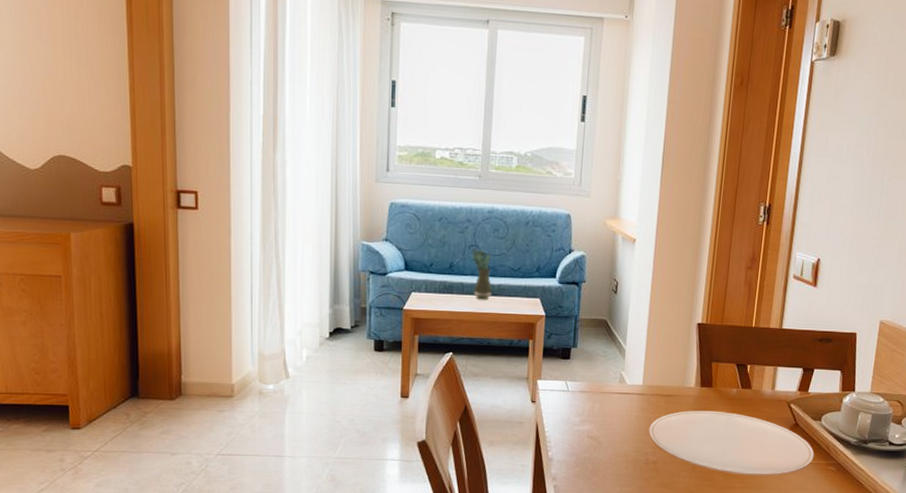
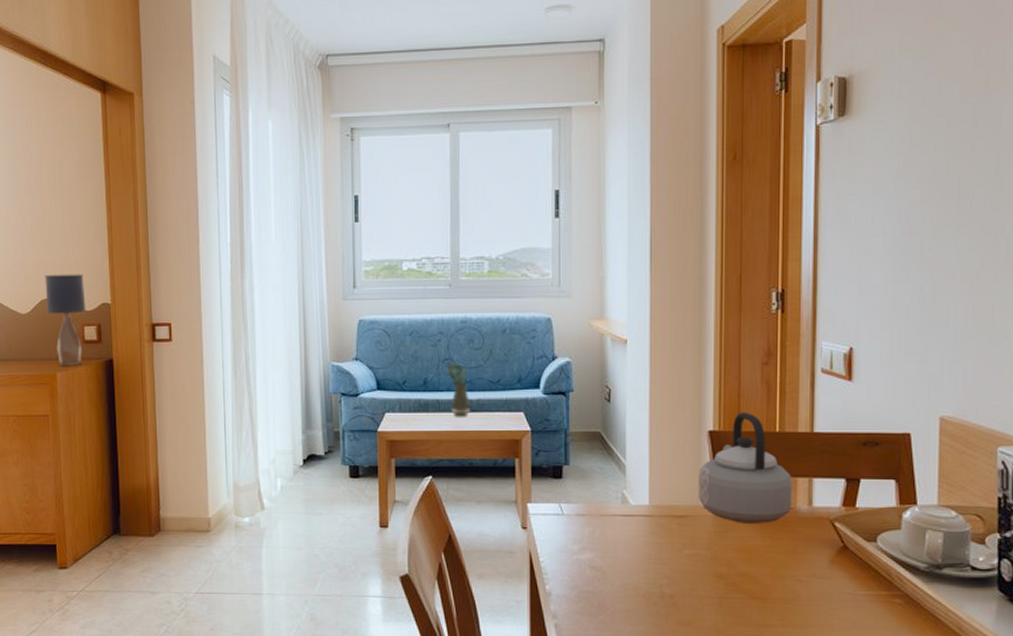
table lamp: none [57,130,105,229] -> present [44,274,87,367]
plate: present [648,410,814,476] -> none [661,533,872,611]
teapot: none [684,308,761,403] -> present [698,411,792,523]

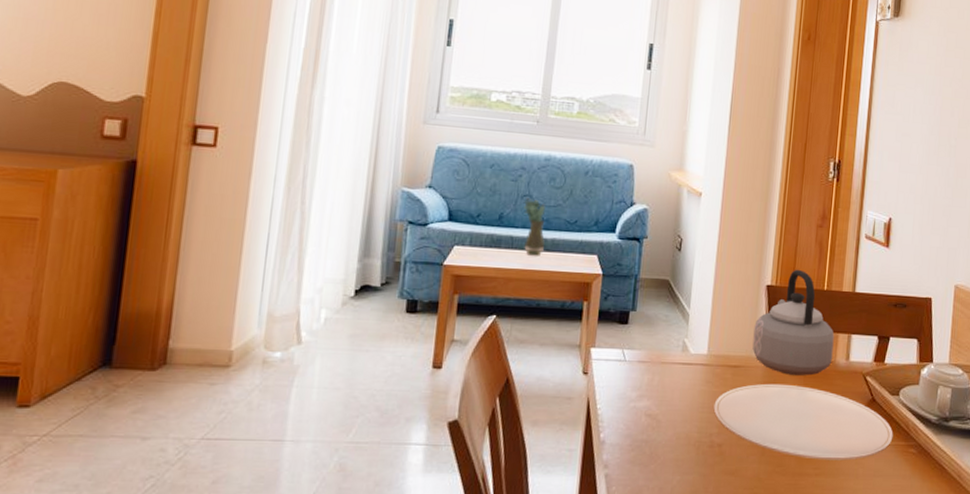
table lamp: present [44,274,87,367] -> none [57,54,115,165]
plate: none [661,533,872,611] -> present [713,383,893,460]

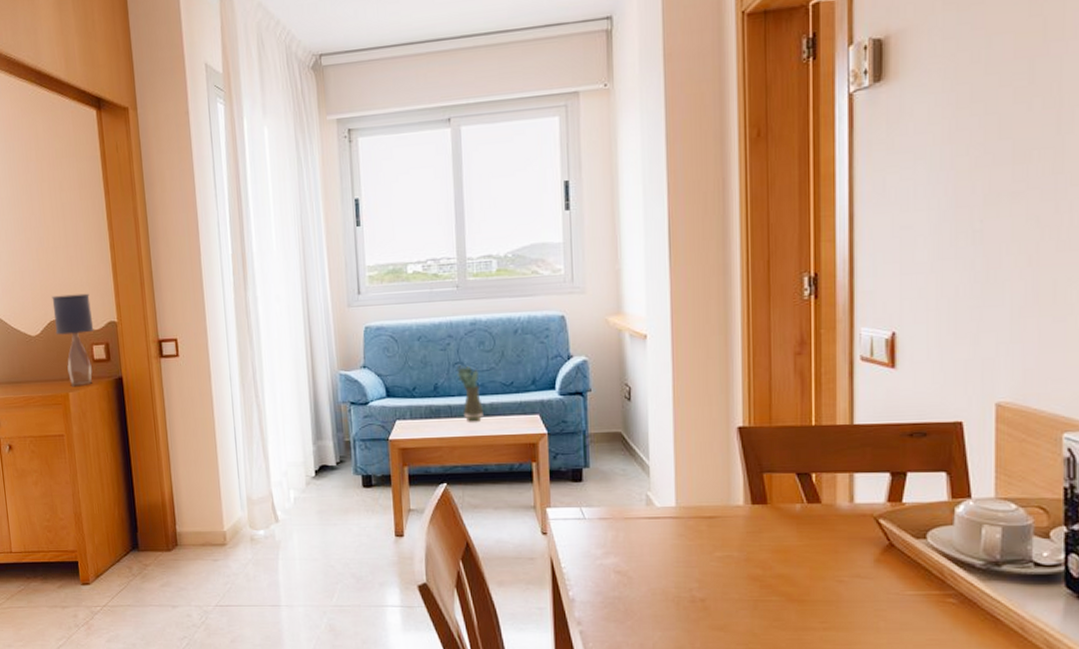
table lamp: none [57,54,115,165] -> present [51,293,94,387]
plate: present [713,383,893,460] -> none [690,533,923,613]
teapot: present [752,269,834,376] -> none [728,405,831,523]

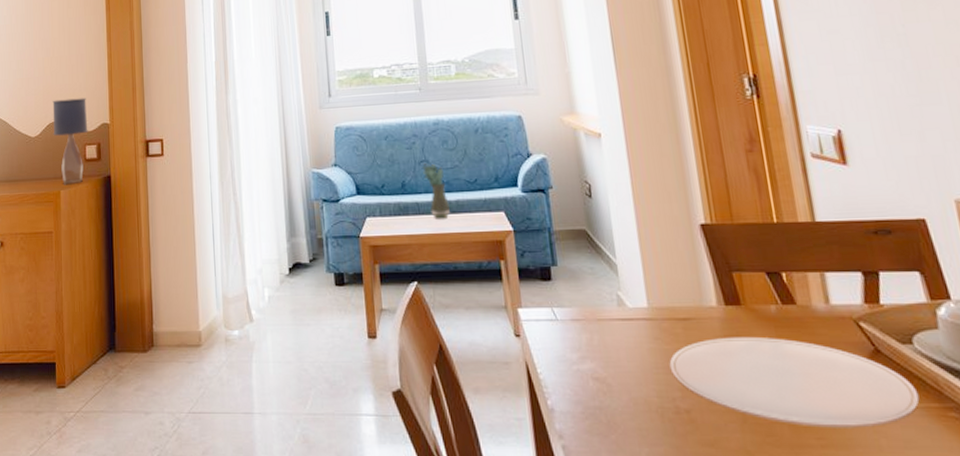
plate: none [690,533,923,613] -> present [669,336,920,428]

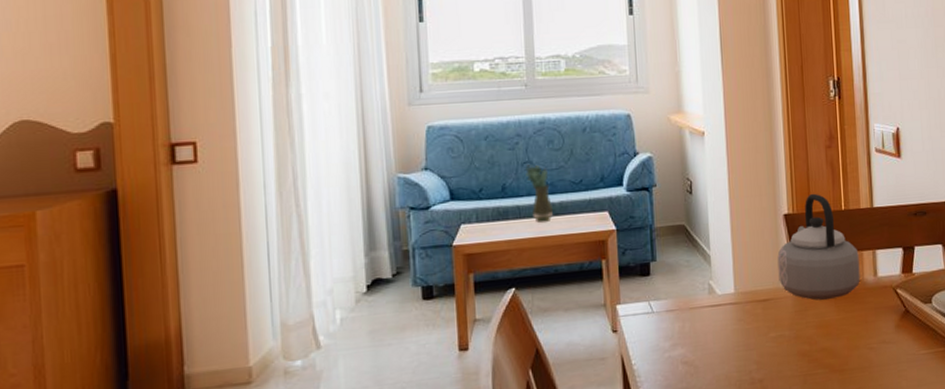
table lamp: present [52,97,88,185] -> none [18,88,79,204]
plate: present [669,336,920,428] -> none [749,309,932,380]
teapot: none [696,202,807,325] -> present [777,193,860,301]

